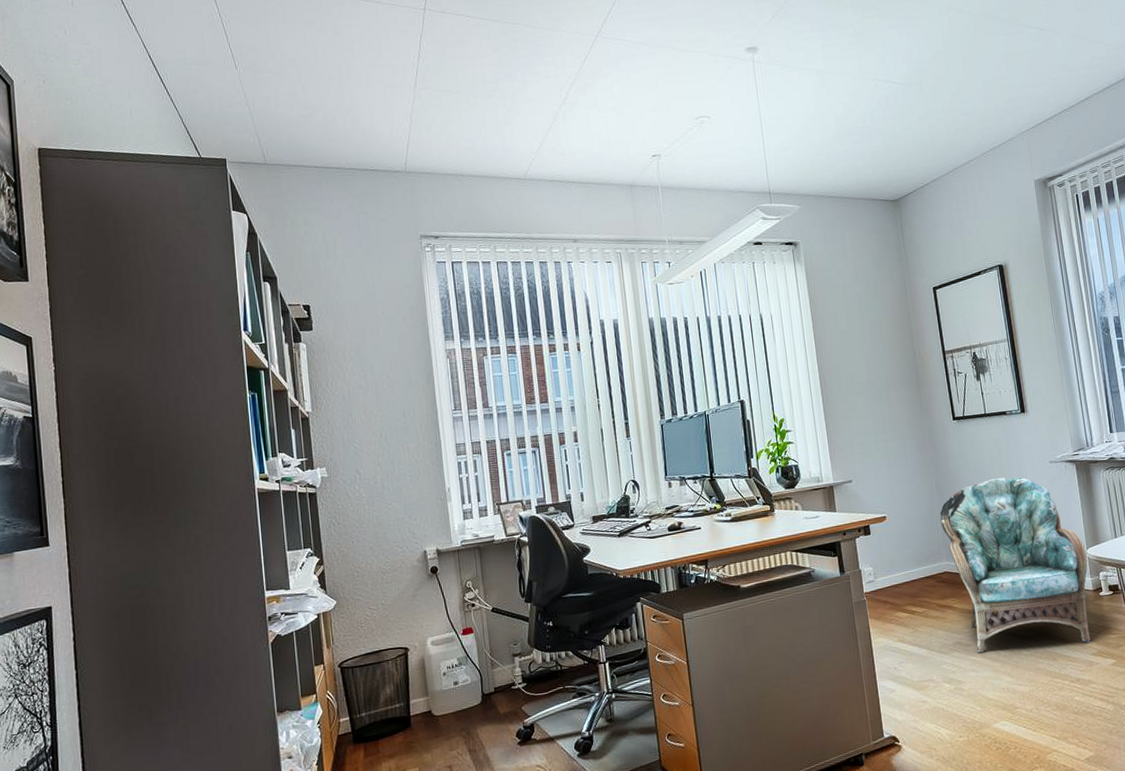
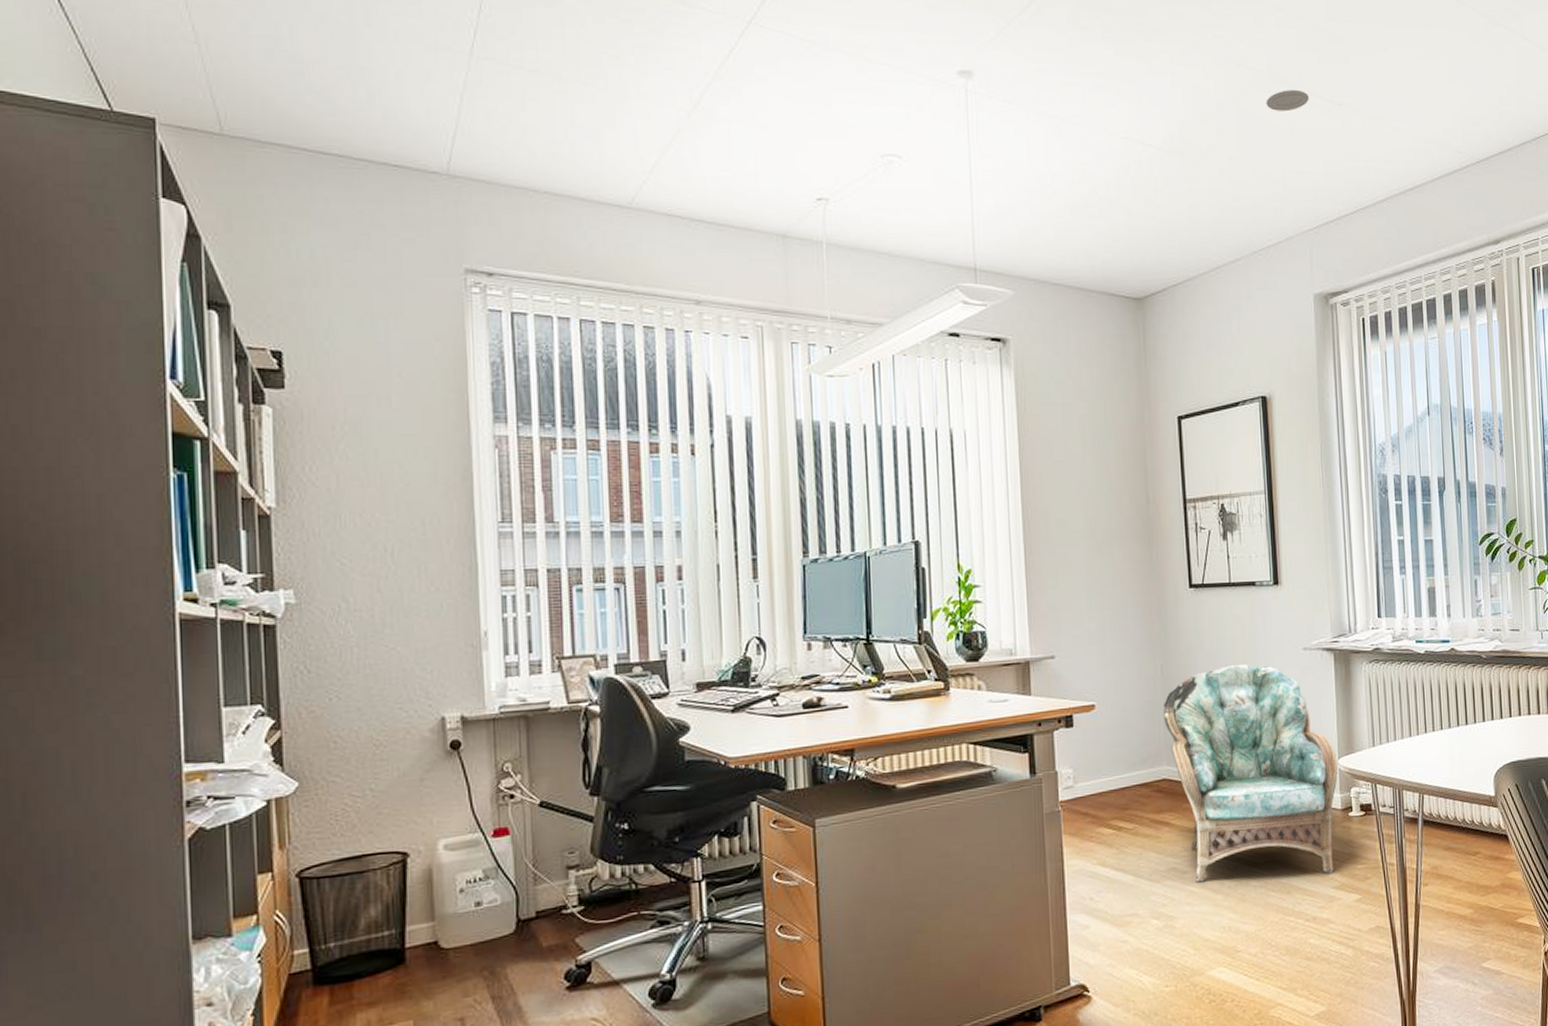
recessed light: none [983,23,1017,42] -> present [1266,90,1309,112]

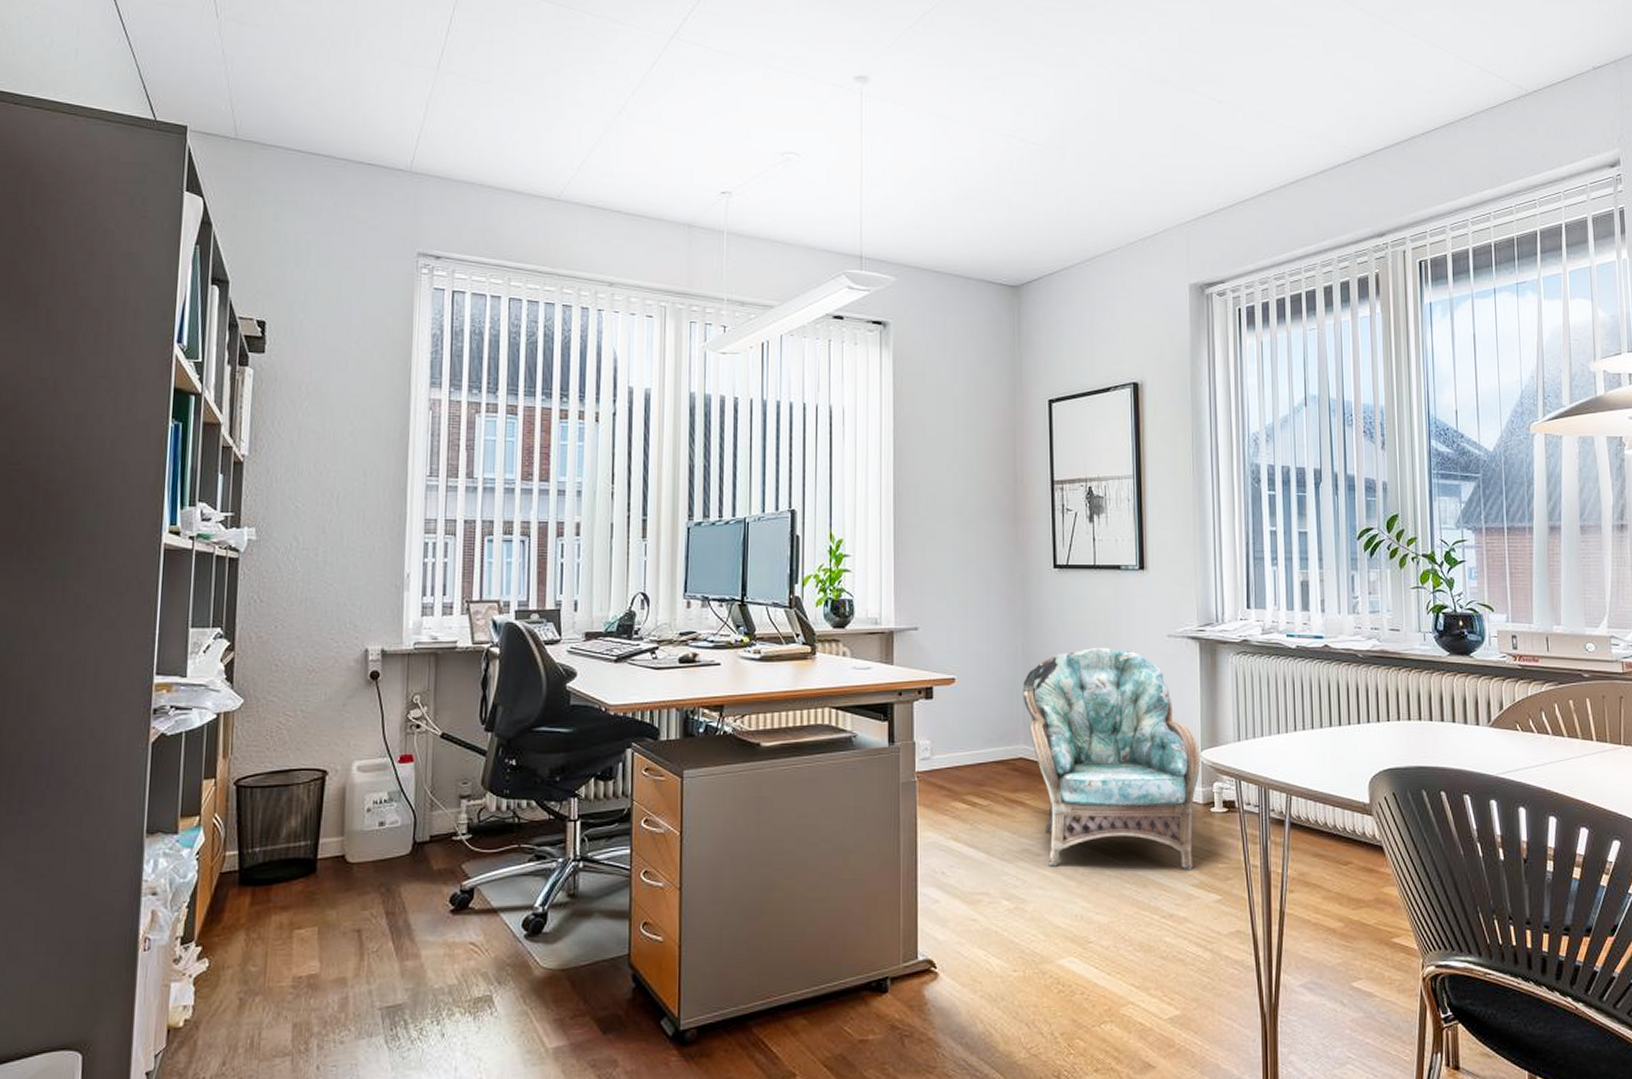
recessed light: present [1266,90,1309,112] -> none [1147,89,1190,110]

